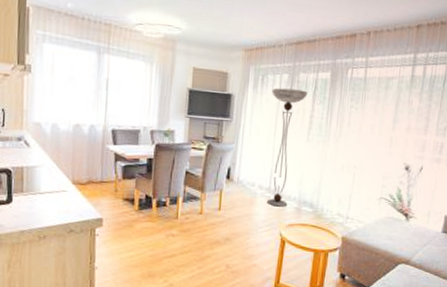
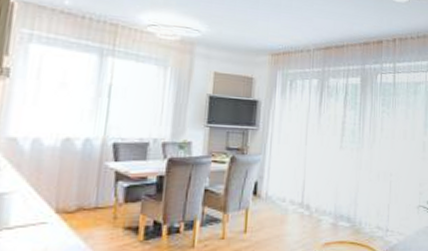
floor lamp: present [267,88,308,207] -> none [300,93,338,224]

